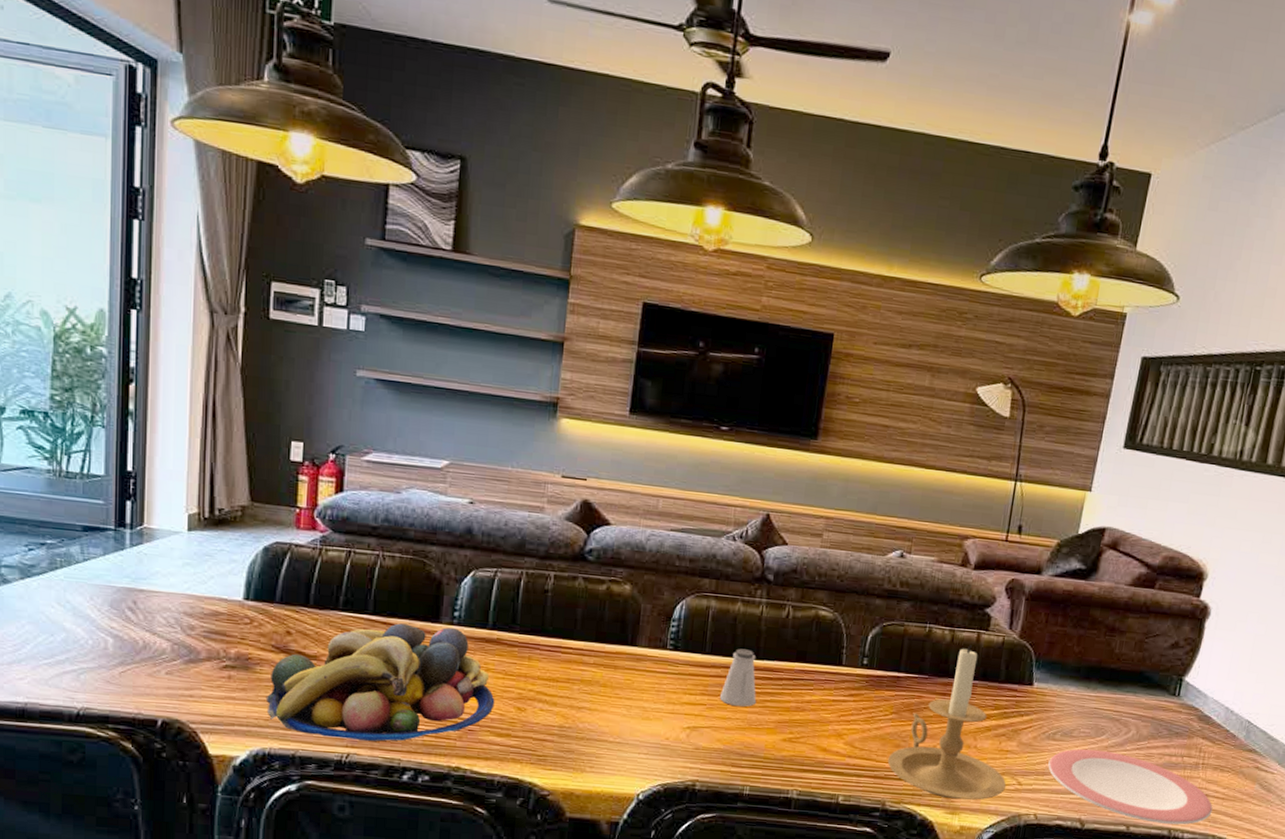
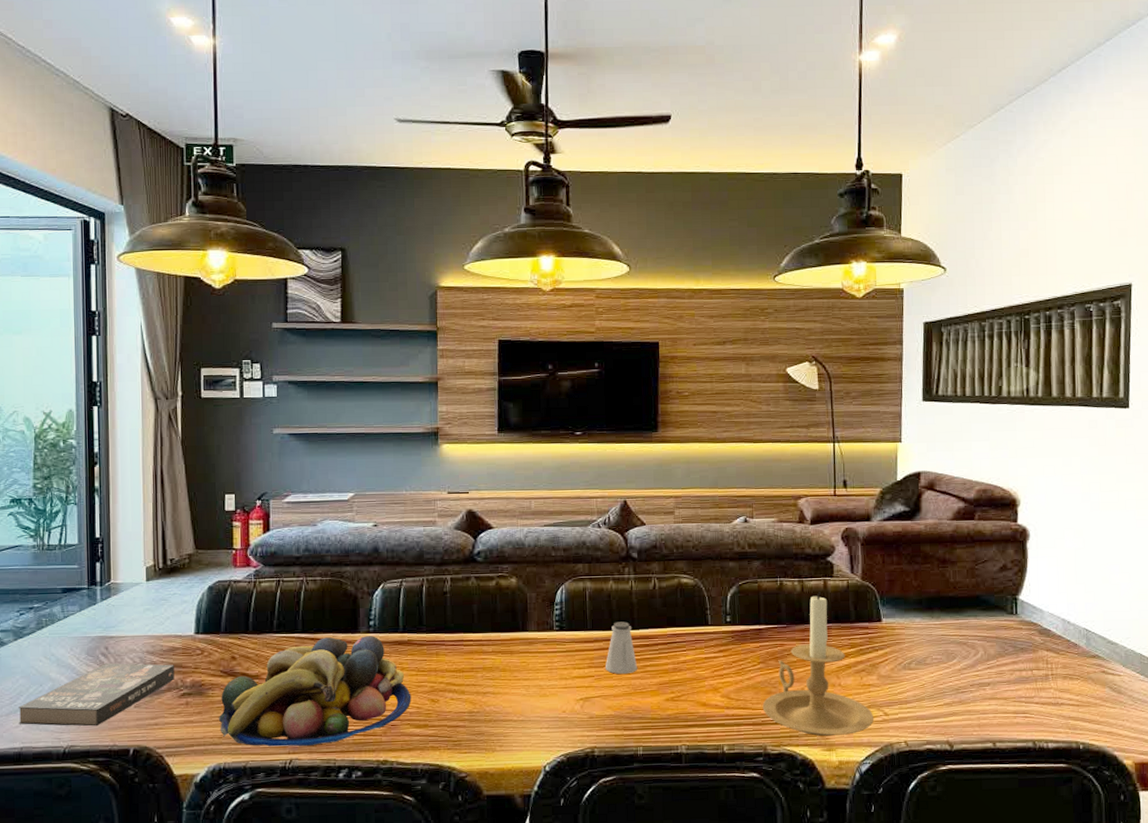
book: none [23,619,216,690] -> present [18,662,174,726]
plate: present [1048,748,1213,825] -> none [909,673,1070,736]

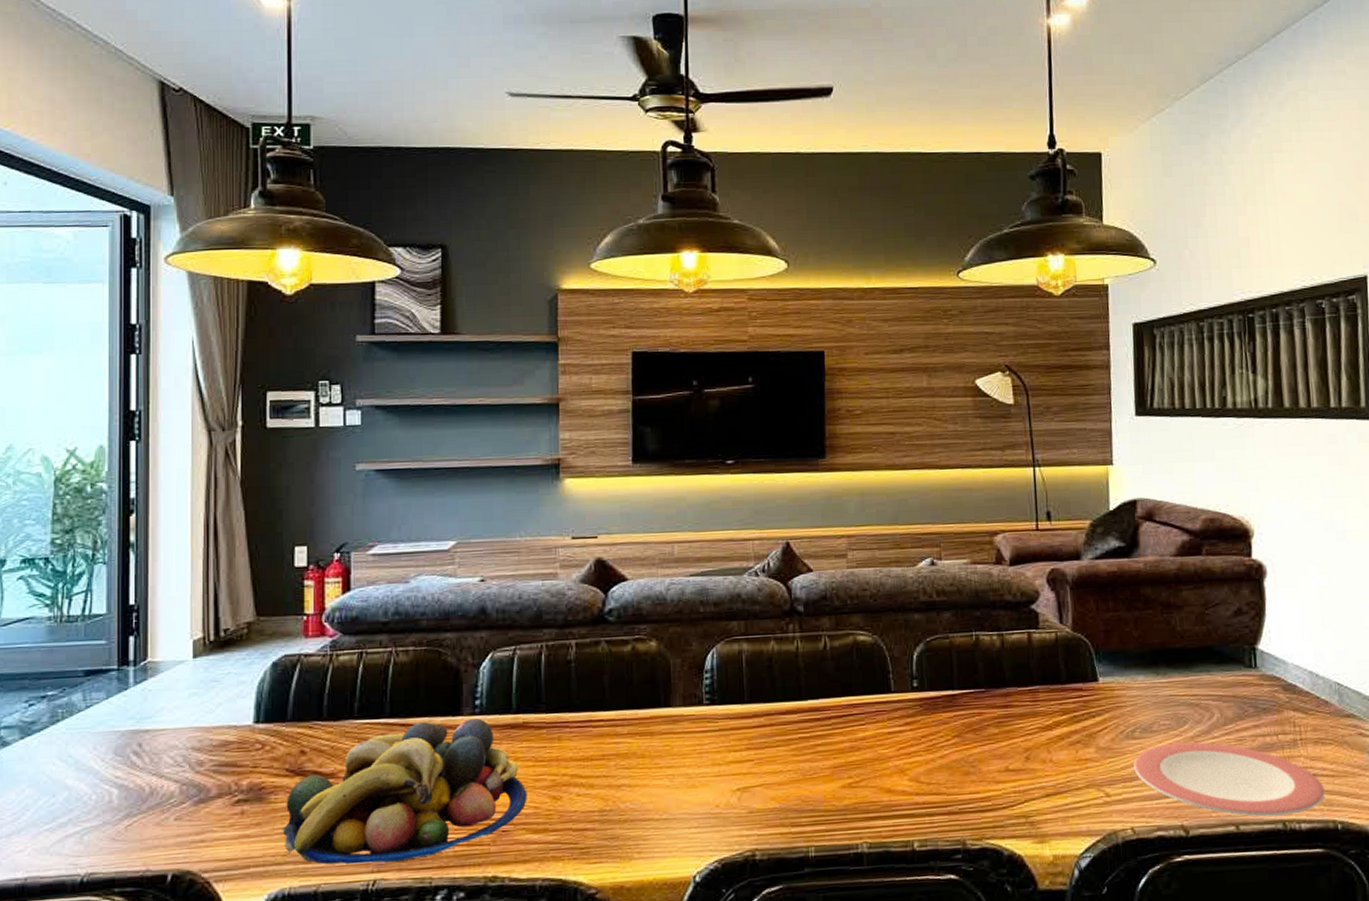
book: present [18,662,174,726] -> none [23,763,227,848]
saltshaker: present [606,621,638,674] -> none [767,691,807,756]
candle holder: present [762,592,873,737] -> none [959,647,1093,826]
plate: none [909,673,1070,736] -> present [1133,741,1325,817]

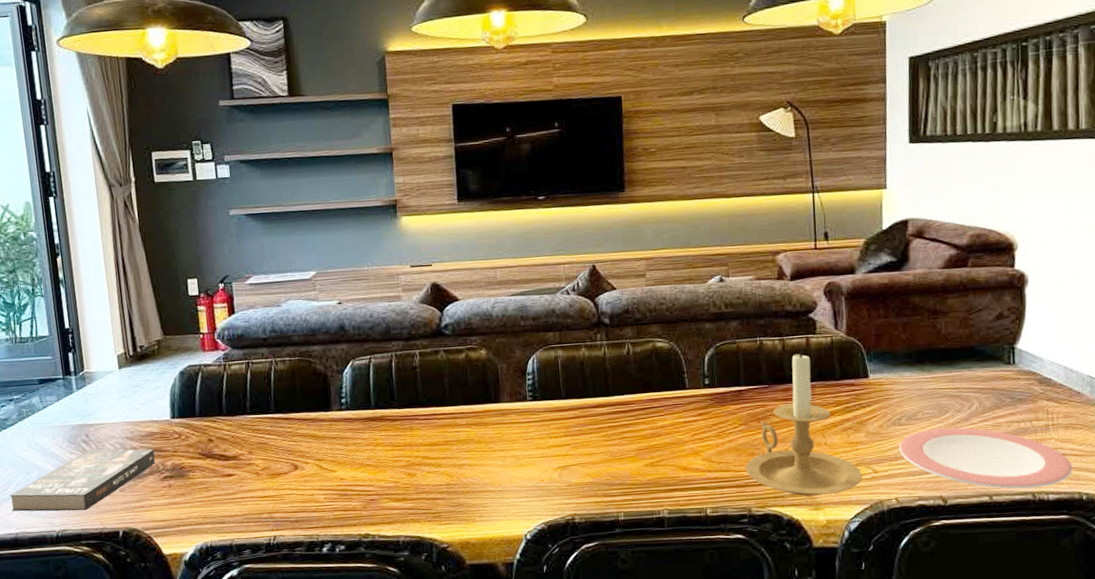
book: none [23,763,227,848] -> present [9,449,155,512]
fruit bowl: present [282,718,527,864] -> none [201,413,389,524]
candle holder: none [959,647,1093,826] -> present [745,350,862,496]

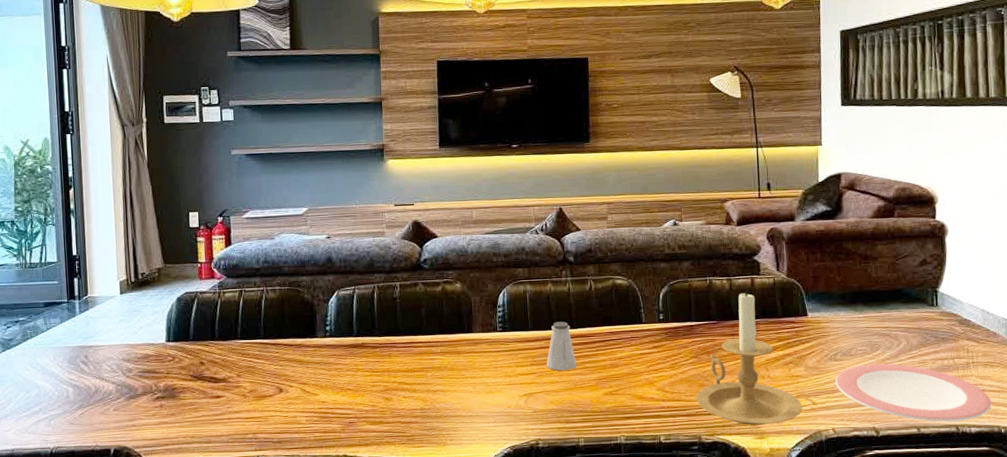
book: present [9,449,155,512] -> none [8,370,149,429]
saltshaker: none [582,389,615,441] -> present [547,321,578,371]

